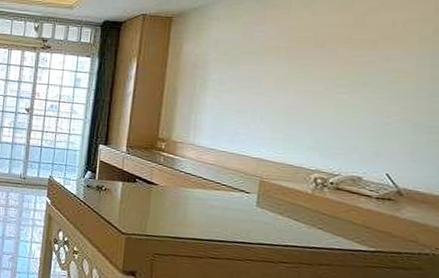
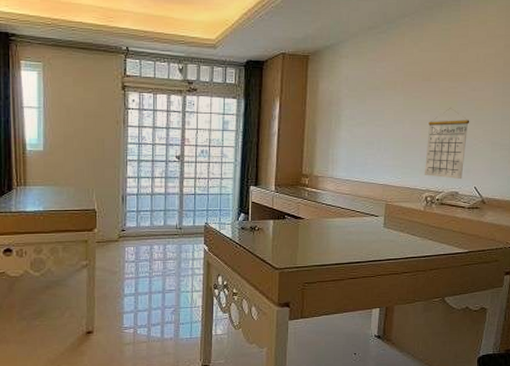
calendar: none [314,79,381,163] -> present [425,108,470,180]

